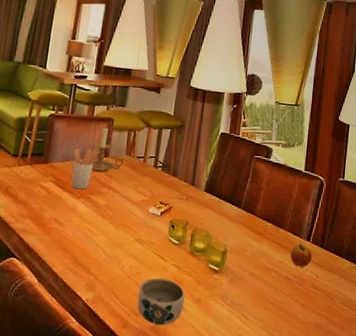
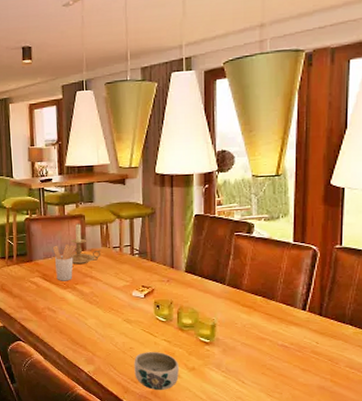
apple: present [290,242,312,267] -> none [285,312,309,335]

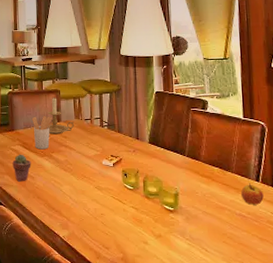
potted succulent: none [31,286,53,316] -> present [12,154,31,182]
bowl: present [134,352,179,391] -> none [105,218,147,257]
apple: none [285,312,309,335] -> present [241,183,264,205]

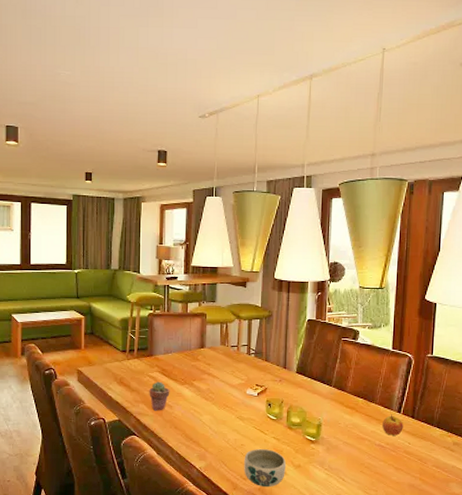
utensil holder: present [32,115,53,150] -> none [173,340,197,377]
candle holder: present [47,97,75,134] -> none [191,321,220,361]
bowl: none [105,218,147,257] -> present [244,449,286,488]

